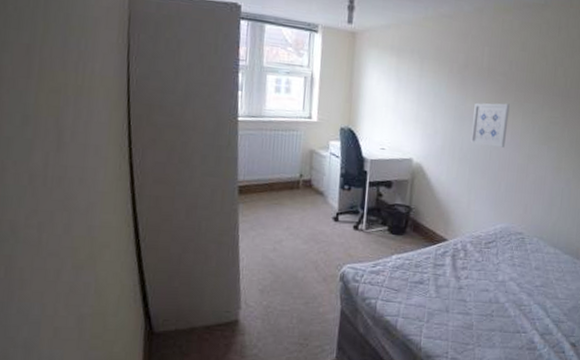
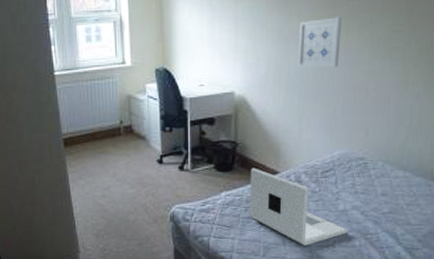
laptop: none [417,233,505,314] -> present [249,167,347,246]

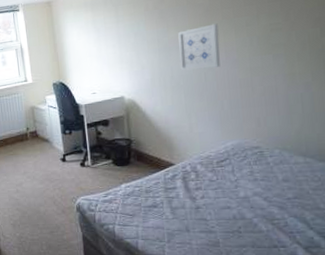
laptop: present [249,167,347,246] -> none [146,161,252,232]

